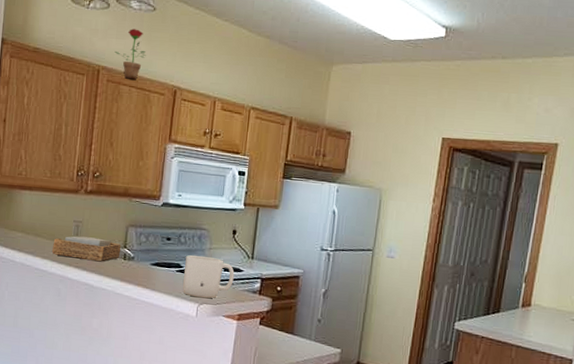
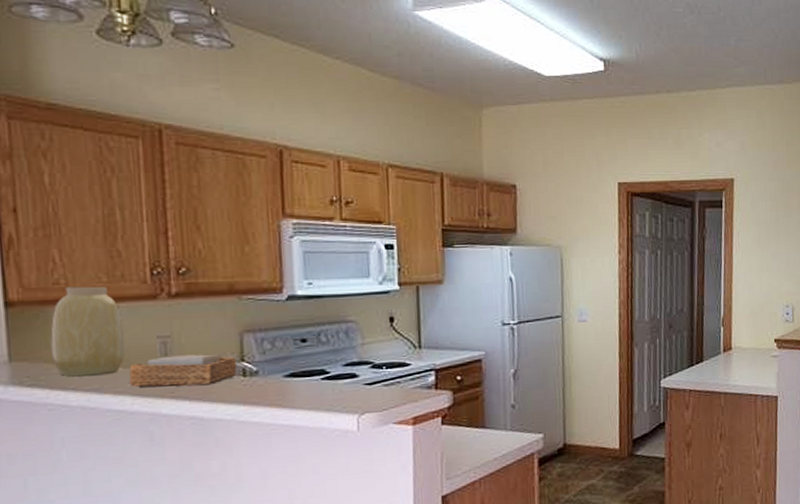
vase: none [10,177,55,244] -> present [50,286,126,377]
decorative plant: present [114,29,146,81] -> none [181,72,230,141]
mug: present [183,255,235,299] -> none [331,354,400,407]

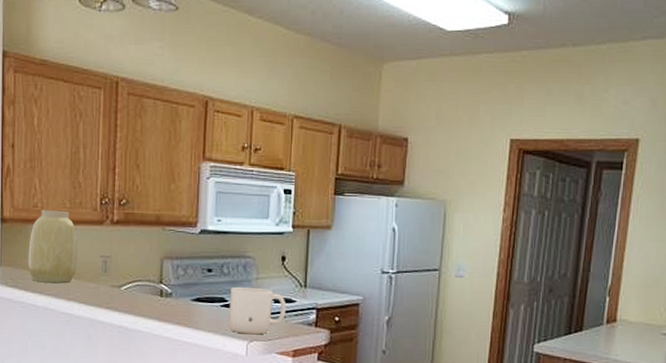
napkin holder: present [128,354,237,387] -> none [77,273,157,301]
mug: none [331,354,400,407] -> present [229,286,286,335]

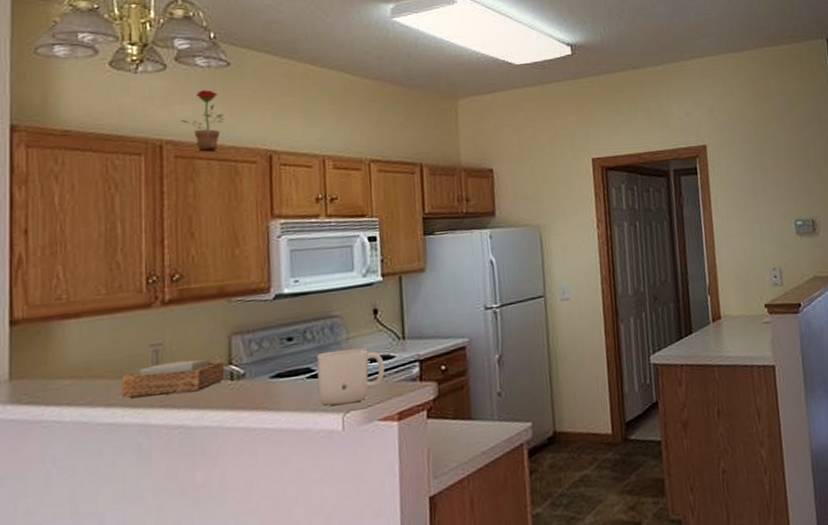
vase: present [28,209,78,284] -> none [50,299,119,392]
napkin holder: none [77,273,157,301] -> present [120,359,225,398]
decorative plant: none [134,32,171,92] -> present [181,90,225,152]

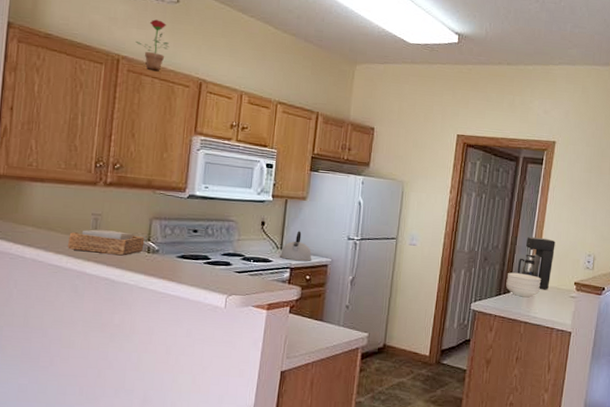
mug: present [317,348,385,406] -> none [211,246,264,290]
kettle: none [402,311,445,351] -> present [279,231,312,262]
bowl: none [684,306,727,336] -> present [506,272,542,298]
coffee maker: none [694,259,737,321] -> present [517,236,556,290]

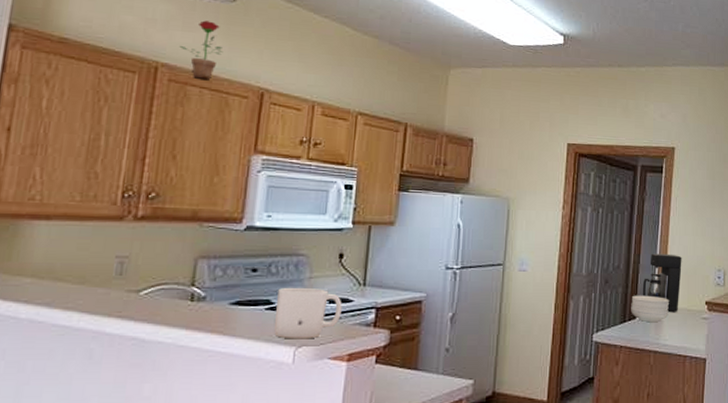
napkin holder: present [67,229,145,256] -> none [80,276,187,307]
mug: none [211,246,264,290] -> present [274,287,342,339]
kettle: present [279,231,312,262] -> none [362,262,403,299]

